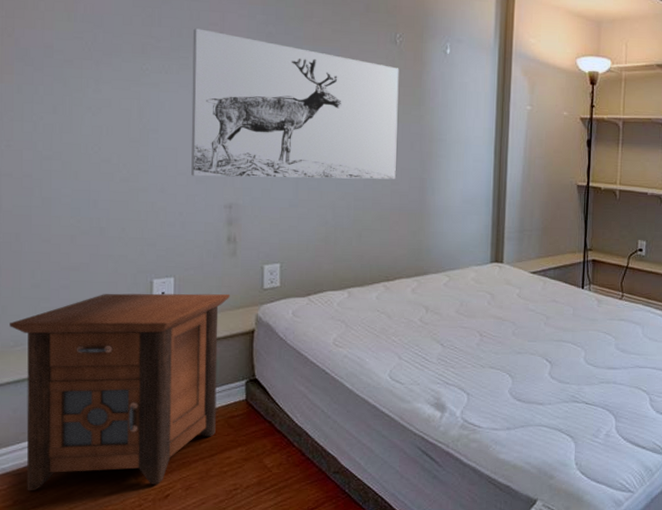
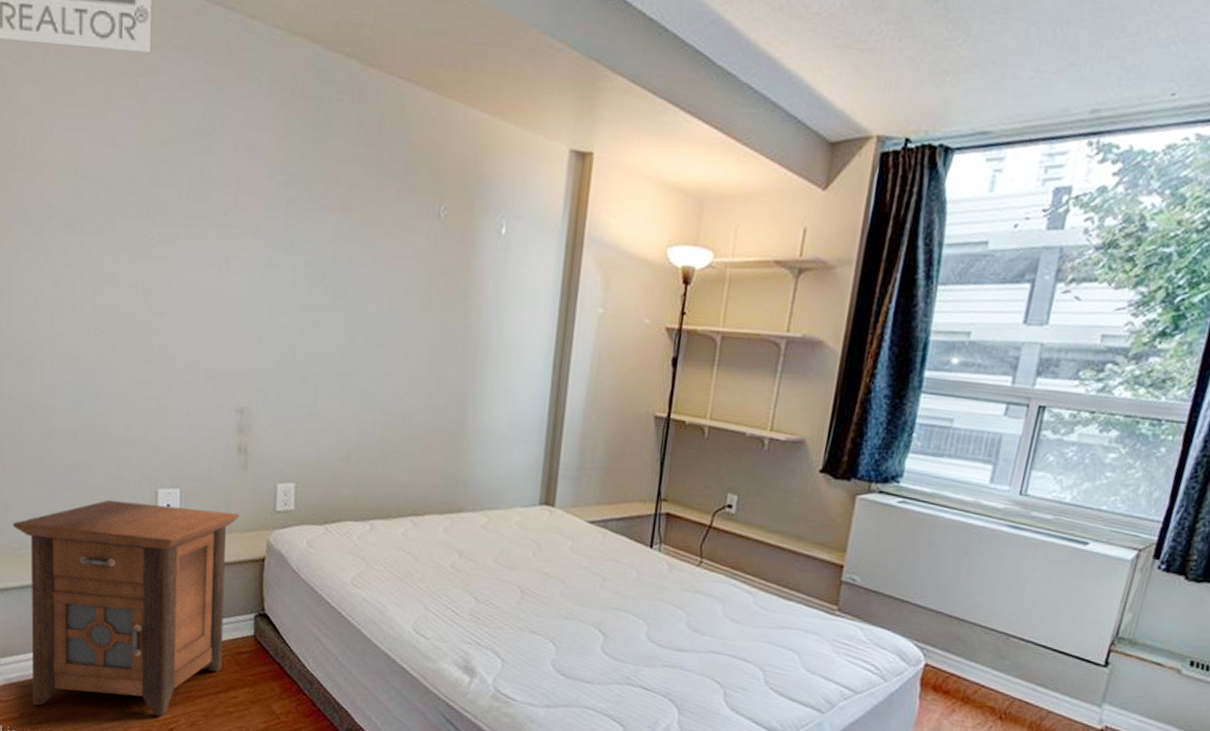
wall art: present [191,28,399,180] -> none [200,190,442,392]

